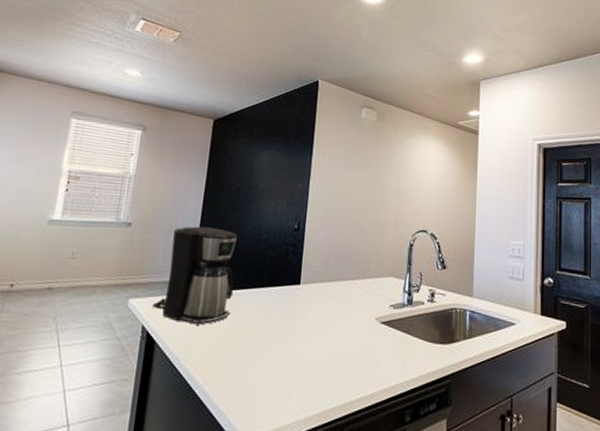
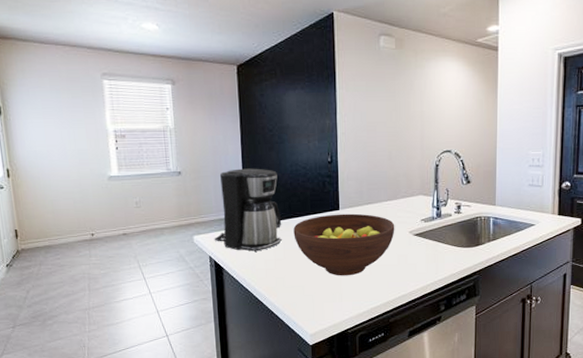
fruit bowl: none [244,289,361,366] -> present [293,213,395,276]

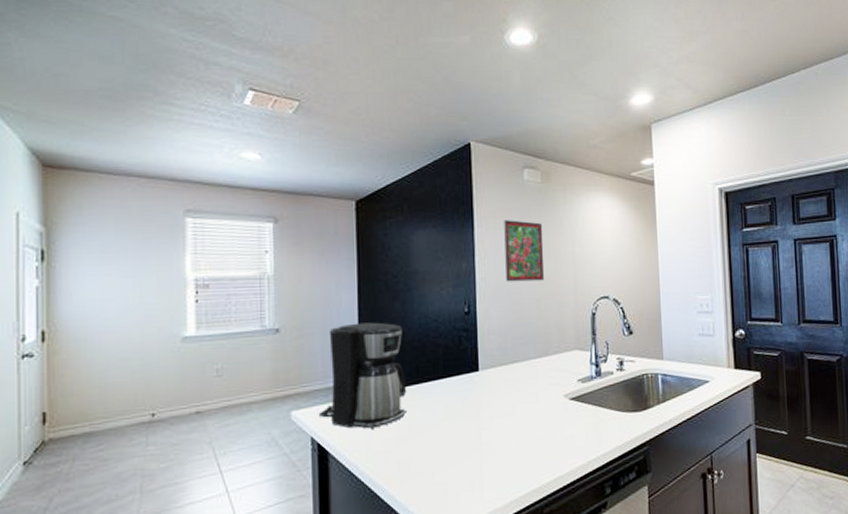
fruit bowl: present [293,213,395,276] -> none [421,374,547,456]
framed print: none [362,82,396,137] -> present [504,220,545,282]

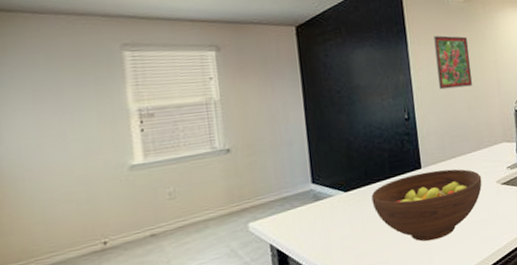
coffee maker: present [318,322,408,429] -> none [275,134,360,232]
fruit bowl: none [421,374,547,456] -> present [371,169,482,242]

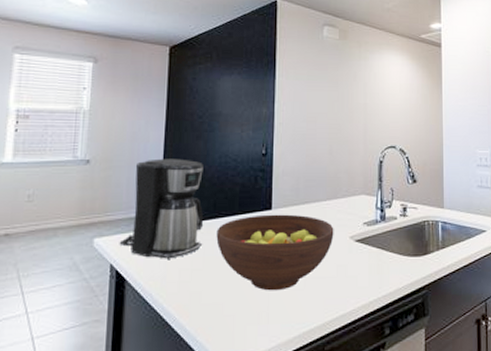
coffee maker: none [275,134,360,232] -> present [119,158,204,259]
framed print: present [434,35,473,90] -> none [302,71,338,129]

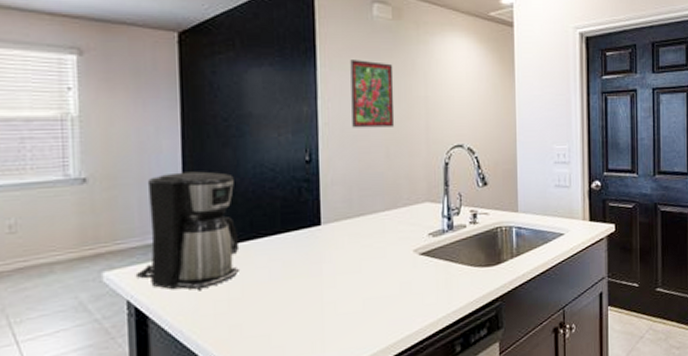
fruit bowl: present [216,214,334,291] -> none [256,229,395,317]
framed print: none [302,71,338,129] -> present [350,60,395,128]

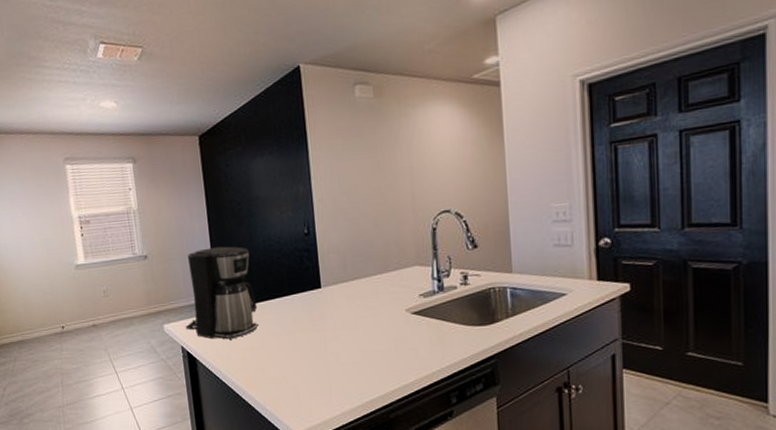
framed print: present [350,60,395,128] -> none [337,139,382,202]

